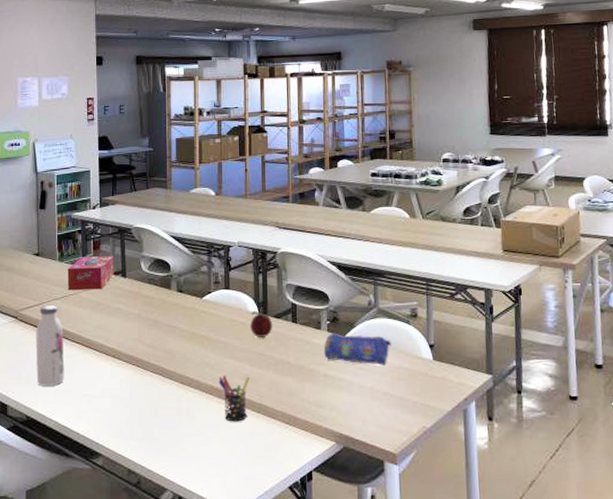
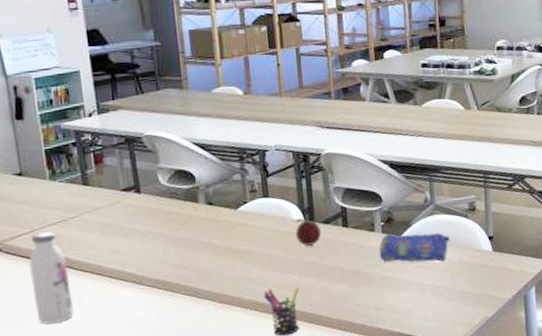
tissue box: present [67,256,115,291] -> none [63,170,126,214]

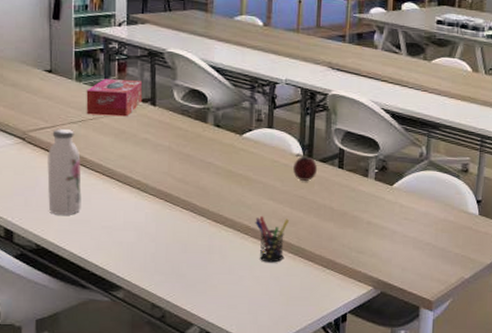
tissue box: none [63,170,126,214] -> present [86,79,143,117]
pencil case: present [379,232,450,263] -> none [369,181,439,218]

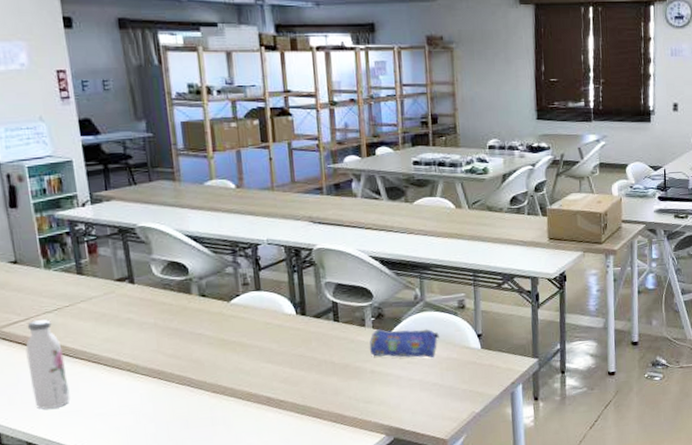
tissue box: present [86,79,143,117] -> none [57,260,120,302]
pen holder: present [255,215,289,263] -> none [255,379,291,426]
fruit: present [293,153,318,182] -> none [287,311,313,340]
pencil case: none [369,181,439,218] -> present [369,329,439,359]

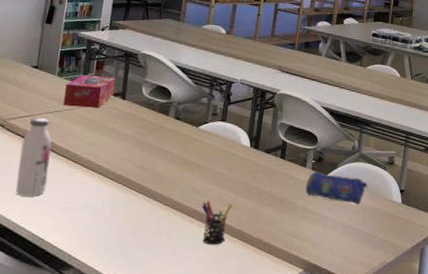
tissue box: none [57,260,120,302] -> present [63,75,116,109]
pen holder: none [255,379,291,426] -> present [202,200,232,245]

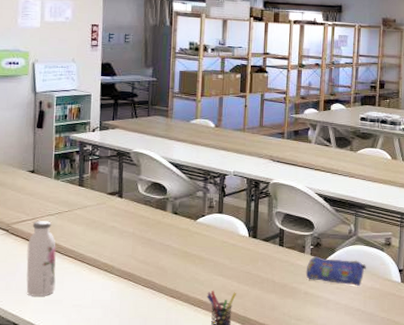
tissue box: present [63,75,116,109] -> none [62,176,112,208]

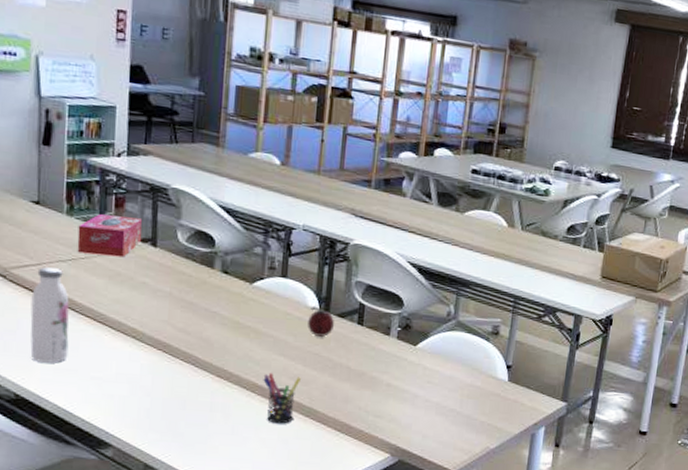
tissue box: none [62,176,112,208] -> present [77,214,143,258]
fruit: none [240,234,261,259] -> present [308,305,335,338]
pencil case: present [306,256,366,287] -> none [389,341,466,382]

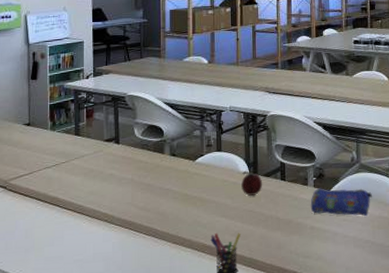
water bottle: present [30,267,69,363] -> none [25,174,56,254]
tissue box: present [77,214,143,258] -> none [59,123,108,159]
pencil case: none [389,341,466,382] -> present [310,188,372,217]

